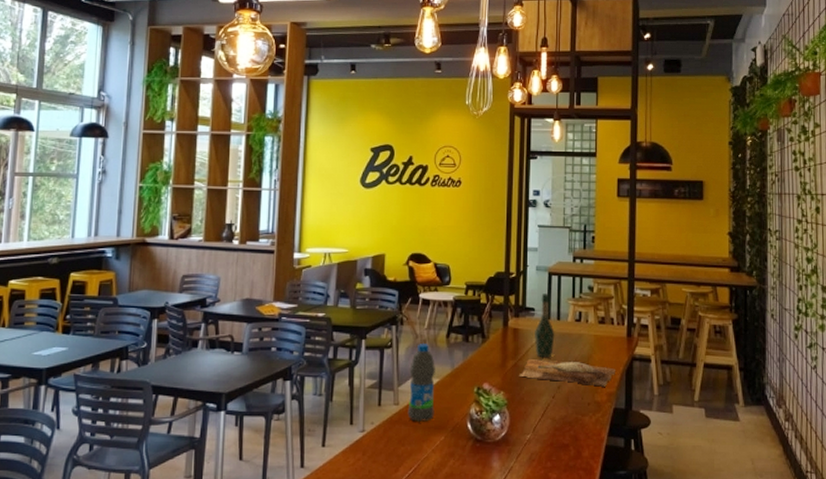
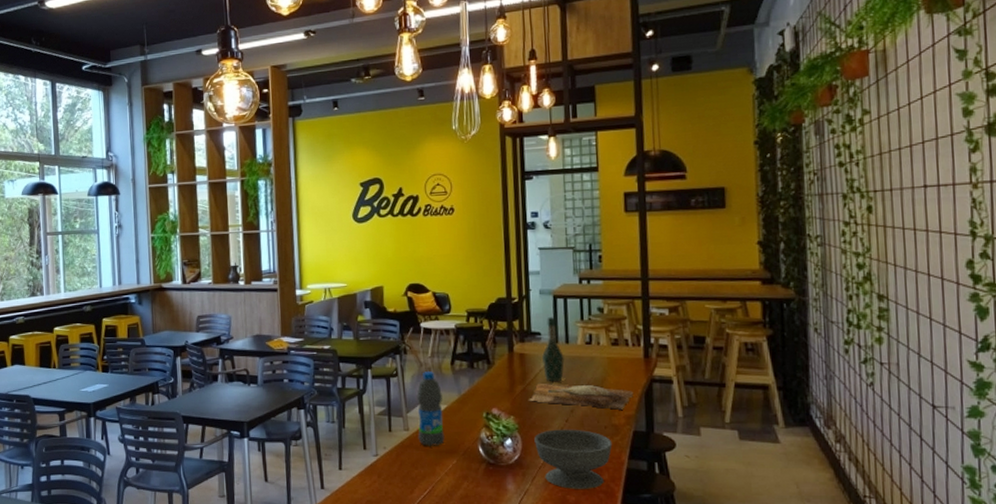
bowl: none [522,405,594,466] -> present [534,429,613,489]

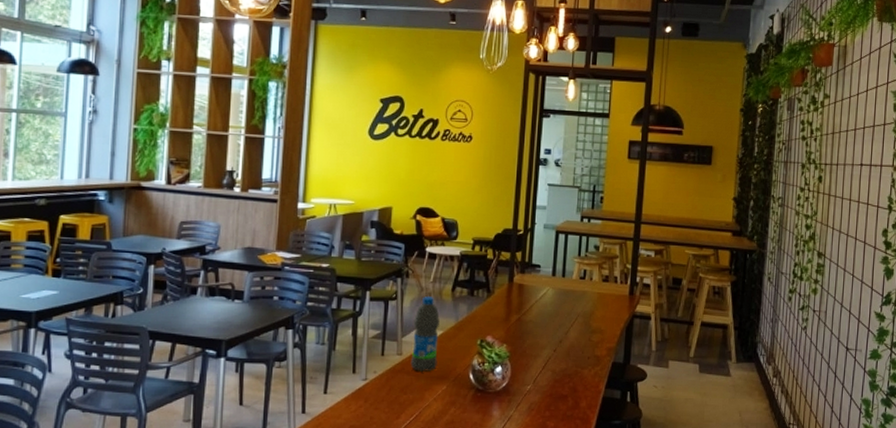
cutting board: present [529,383,633,410] -> none [522,313,616,342]
bowl: present [534,429,613,489] -> none [523,358,593,416]
wine bottle: present [542,317,565,382] -> none [539,251,559,313]

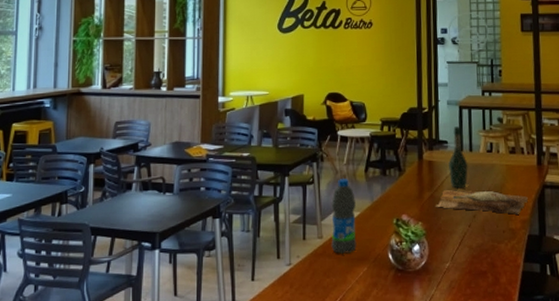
cutting board: none [522,313,616,342] -> present [436,189,528,215]
wine bottle: none [539,251,559,313] -> present [449,126,468,189]

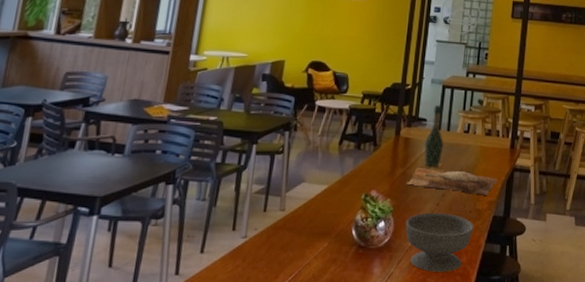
water bottle: present [331,177,357,254] -> none [293,149,325,228]
bowl: none [440,234,510,293] -> present [405,213,474,272]

